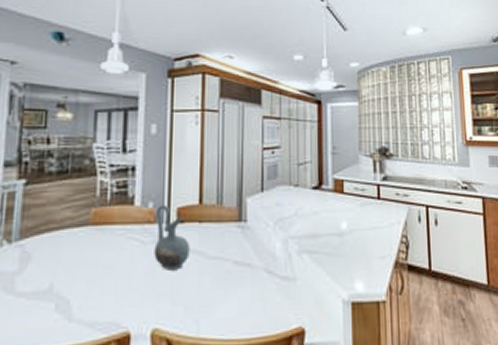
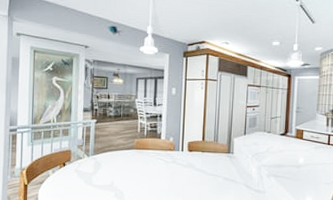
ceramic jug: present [154,204,190,270] -> none [173,139,196,180]

